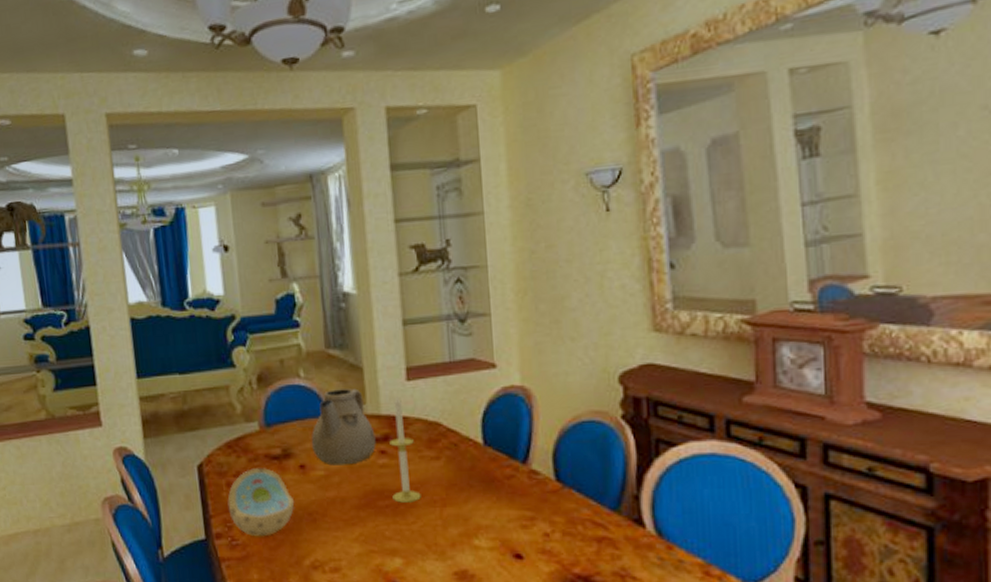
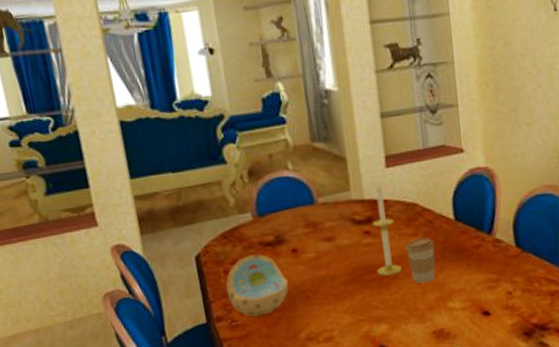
teapot: present [311,388,376,466] -> none [301,177,361,248]
coffee cup: none [425,463,460,515] -> present [405,238,436,284]

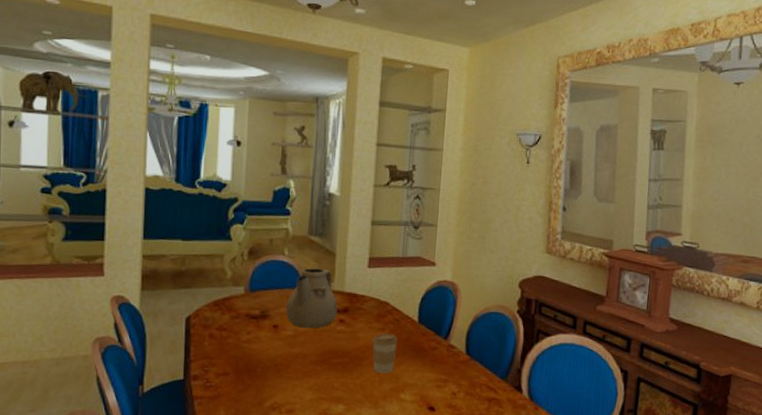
bowl: present [226,254,289,317] -> none [207,324,265,381]
teapot: none [301,177,361,248] -> present [285,268,338,329]
candle: present [372,181,402,276] -> none [344,278,367,362]

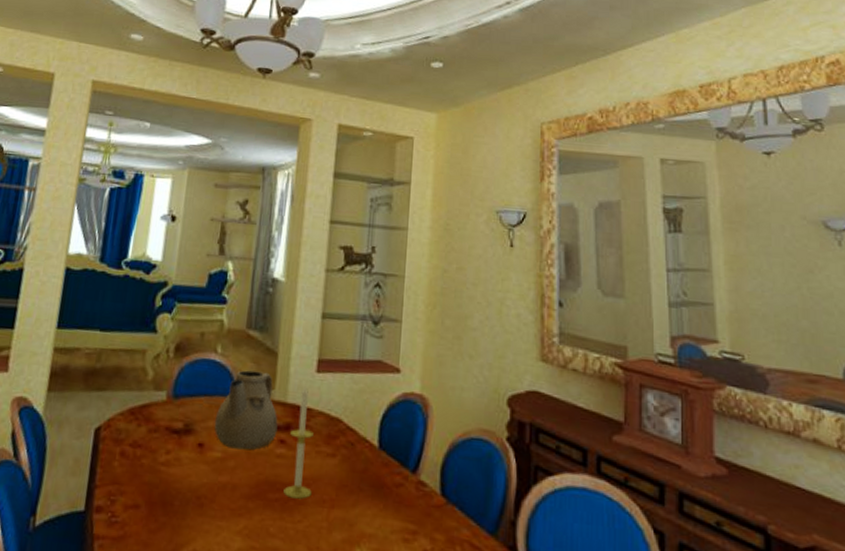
candle: none [344,278,367,362] -> present [283,385,314,499]
coffee cup: present [372,333,398,374] -> none [319,461,352,518]

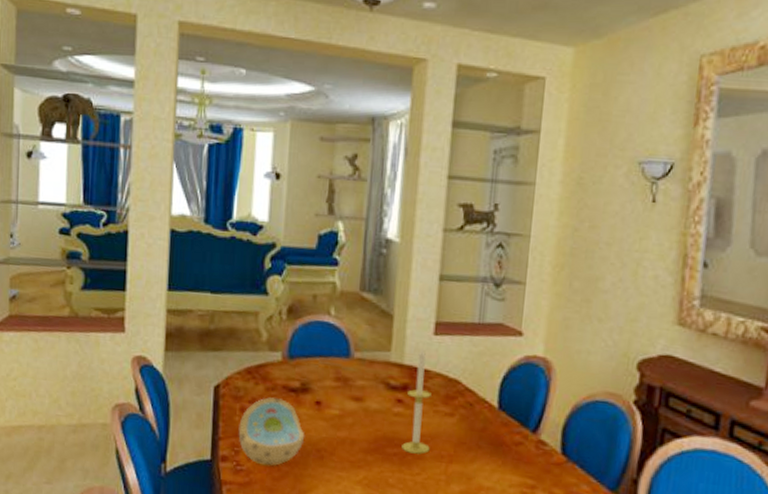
bowl: none [115,440,186,517] -> present [238,397,305,466]
teapot: present [214,370,278,450] -> none [330,332,395,409]

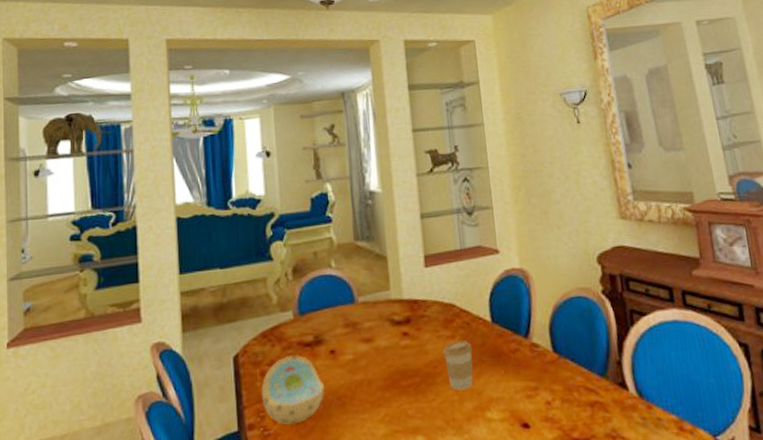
candle: present [401,347,431,454] -> none [411,281,440,382]
coffee cup: none [437,420,471,472] -> present [443,341,473,391]

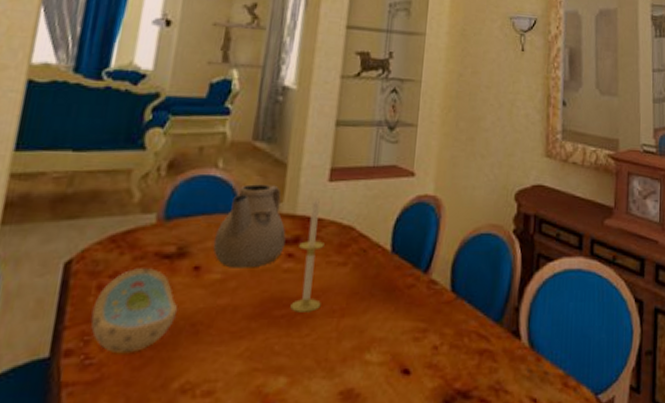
teapot: none [341,276,399,349] -> present [212,184,286,268]
candle: none [411,281,440,382] -> present [290,195,325,312]
coffee cup: present [443,341,473,391] -> none [329,270,364,326]

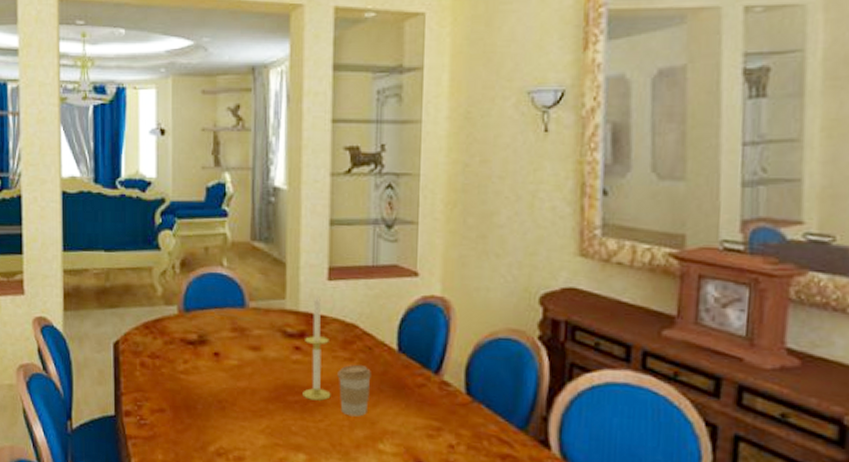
bowl: present [90,268,178,354] -> none [140,351,206,419]
teapot: present [212,184,286,268] -> none [227,281,292,358]
coffee cup: none [329,270,364,326] -> present [337,365,371,417]

